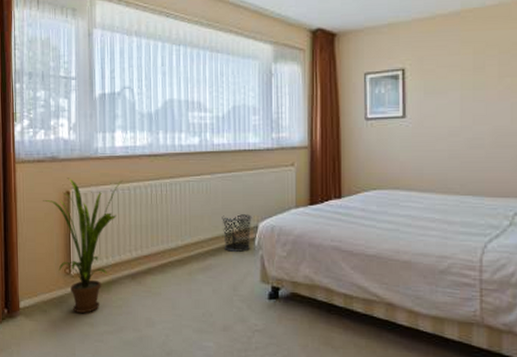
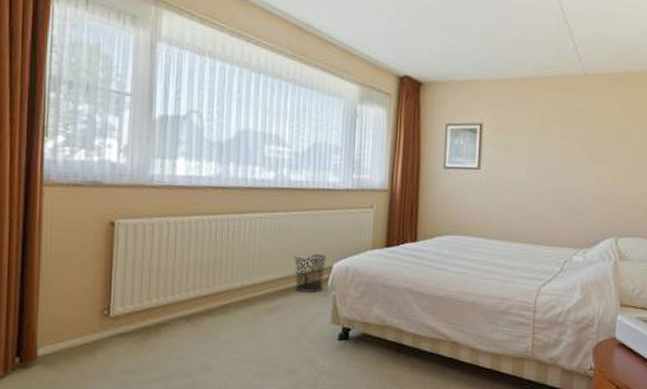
house plant: present [43,178,123,313] -> none [78,206,183,360]

